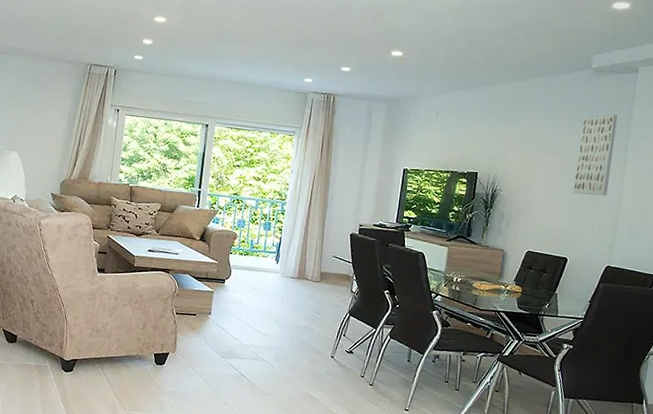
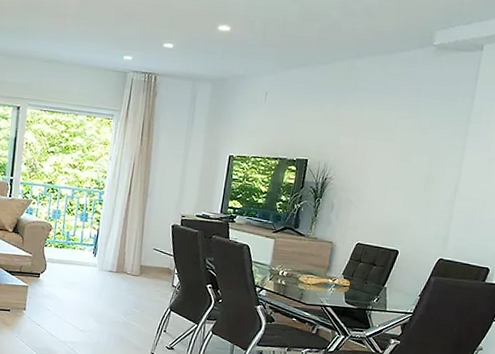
wall art: present [572,114,618,196] -> none [407,96,459,185]

